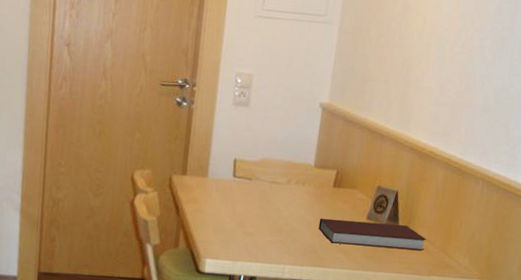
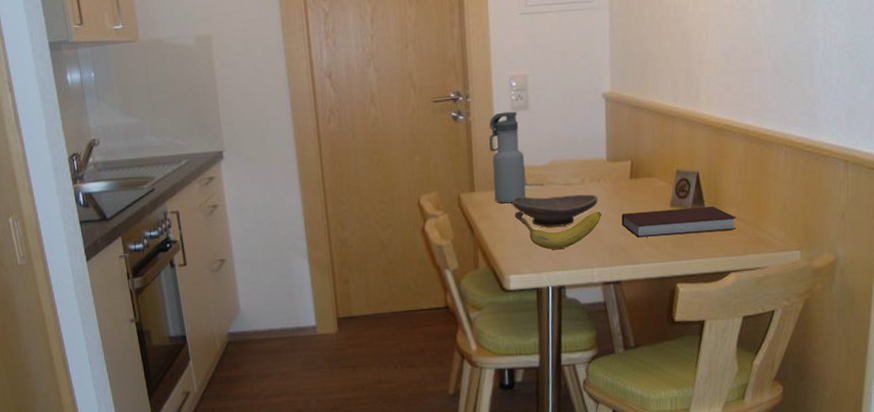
water bottle: none [204,105,238,192] -> present [489,111,526,204]
decorative bowl: none [219,187,301,221] -> present [511,194,598,227]
fruit: none [220,200,301,242] -> present [514,211,601,249]

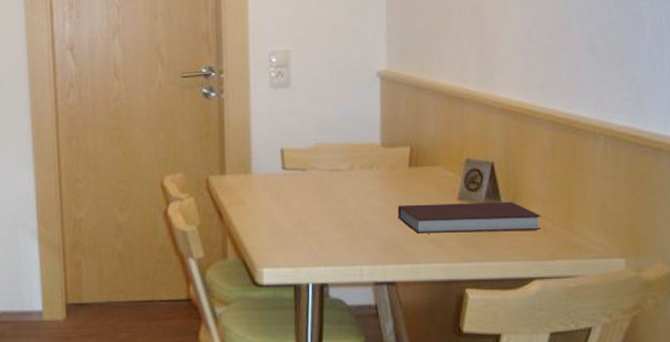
water bottle: present [489,111,526,204] -> none [244,89,284,189]
decorative bowl: present [511,194,598,227] -> none [267,182,370,217]
fruit: present [514,211,601,249] -> none [270,198,373,242]

